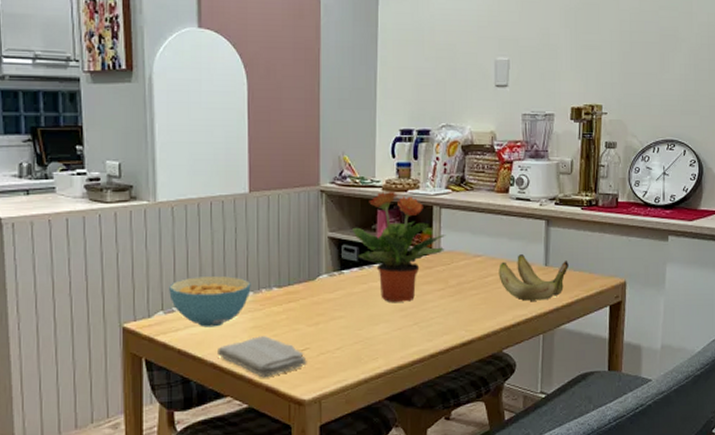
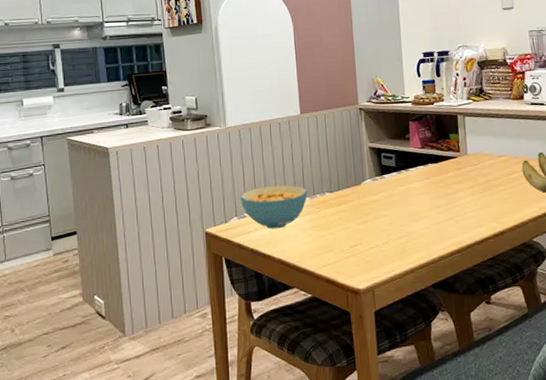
washcloth: present [216,336,307,378] -> none [282,234,359,271]
potted plant: present [352,191,446,303] -> none [389,104,472,201]

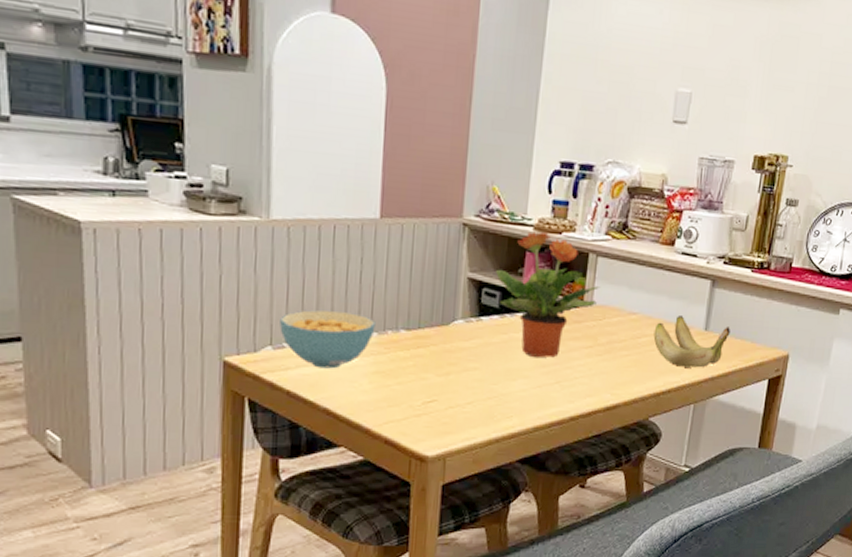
potted plant: none [389,104,472,201] -> present [496,231,601,358]

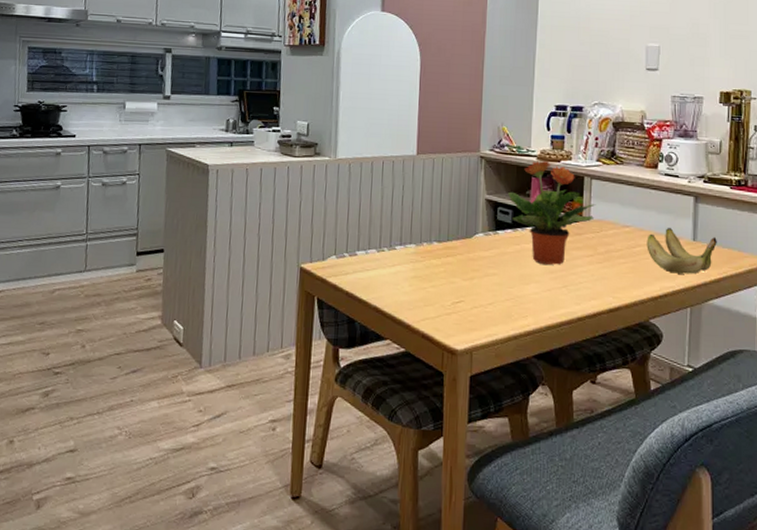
cereal bowl: present [280,310,376,369] -> none [342,227,414,274]

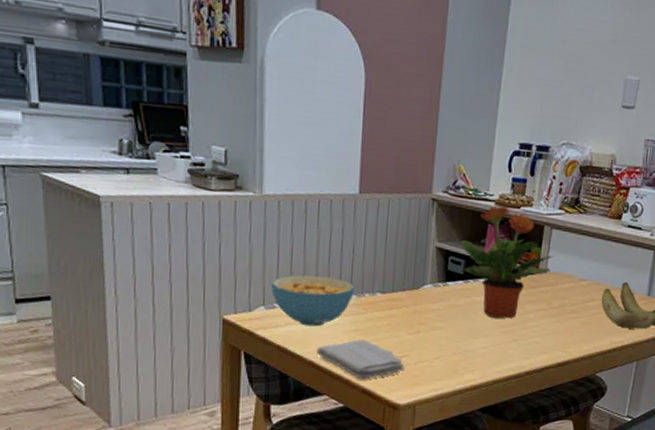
cereal bowl: none [342,227,414,274] -> present [271,275,355,327]
washcloth: none [379,286,461,325] -> present [315,339,405,380]

